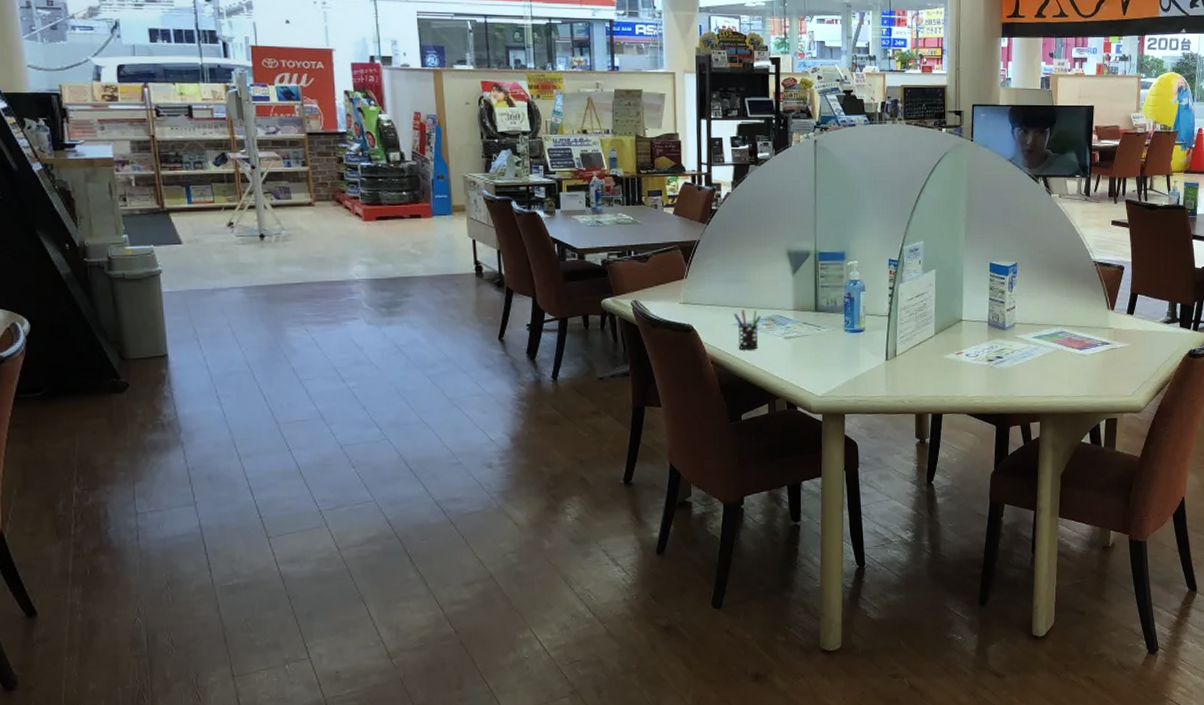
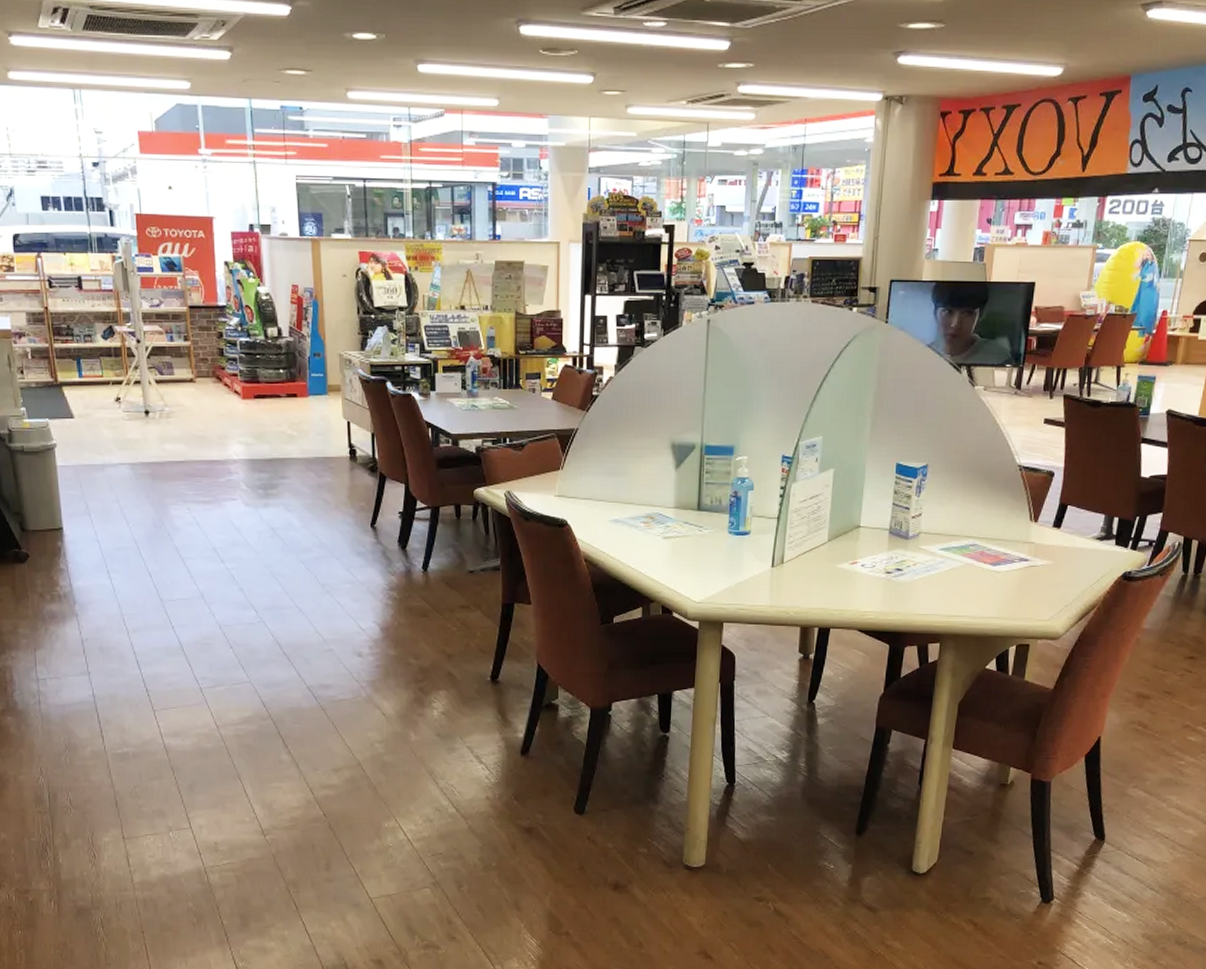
pen holder: present [733,310,762,350] -> none [610,505,640,549]

